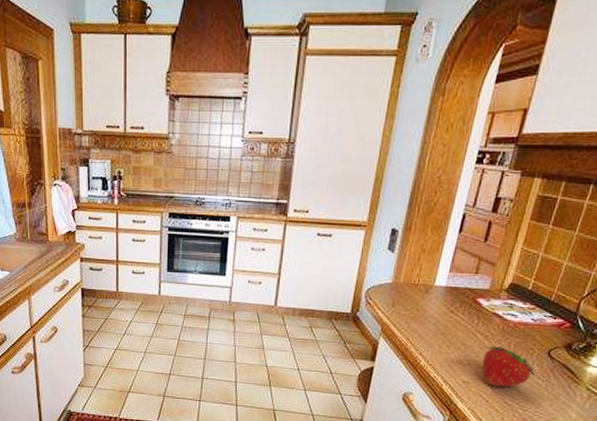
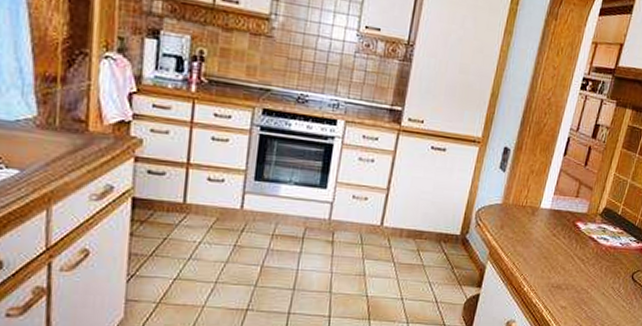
fruit: present [482,345,535,387] -> none [578,269,621,311]

